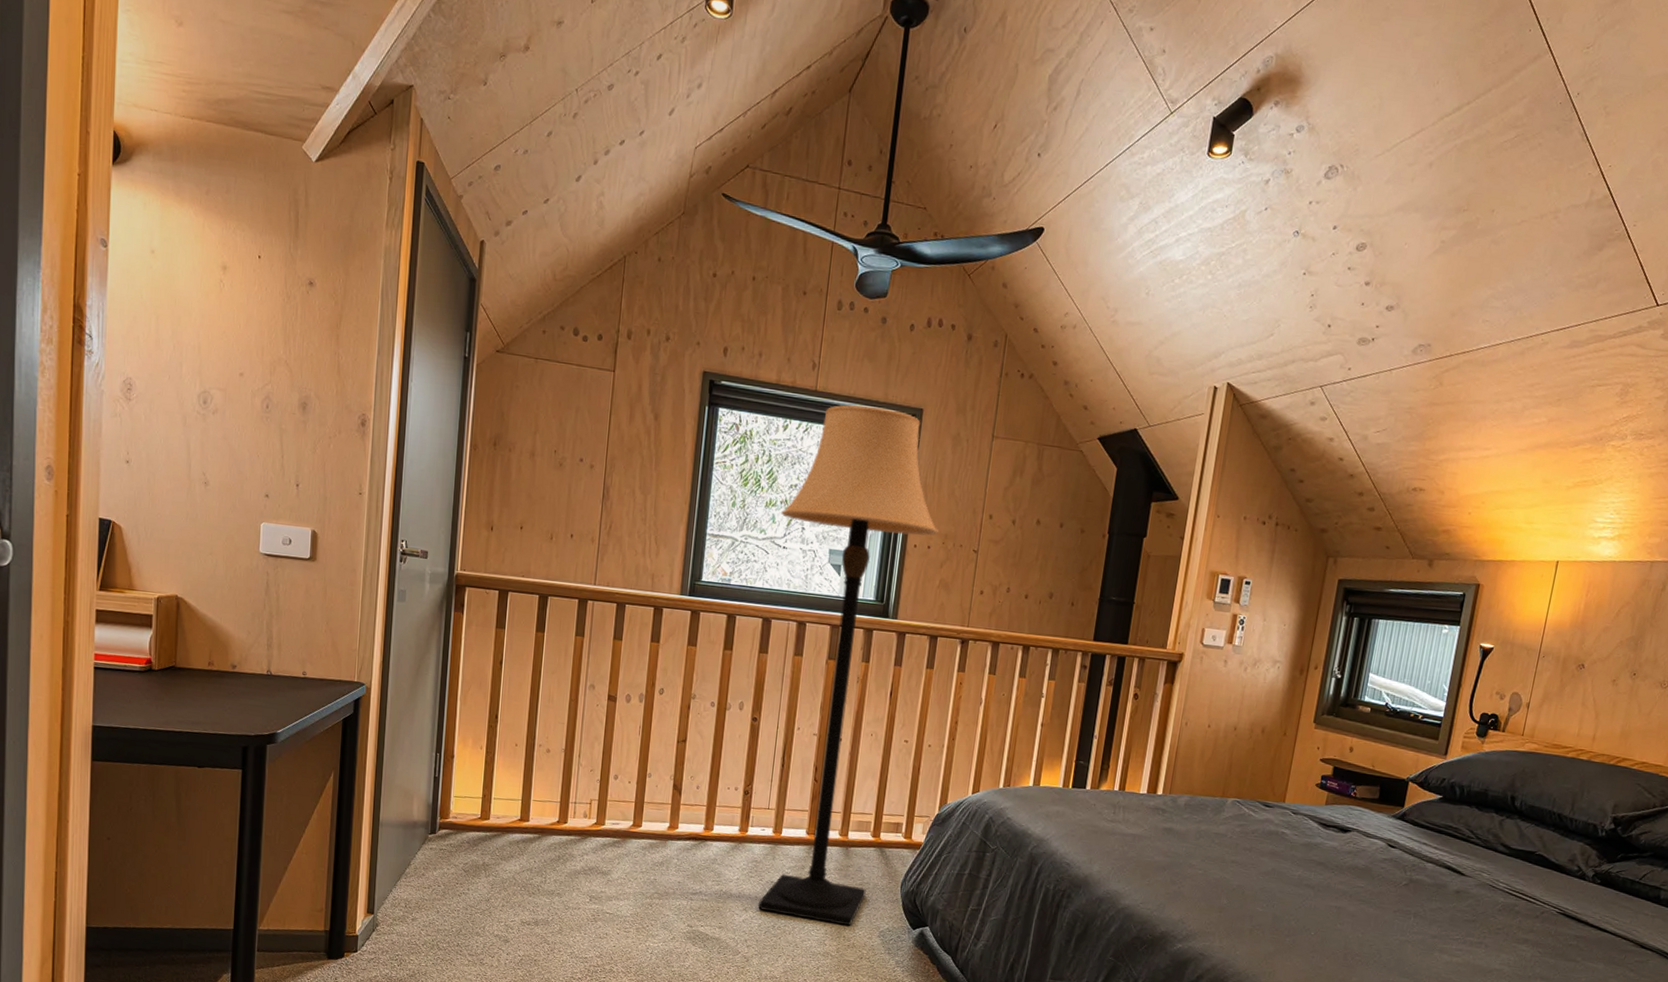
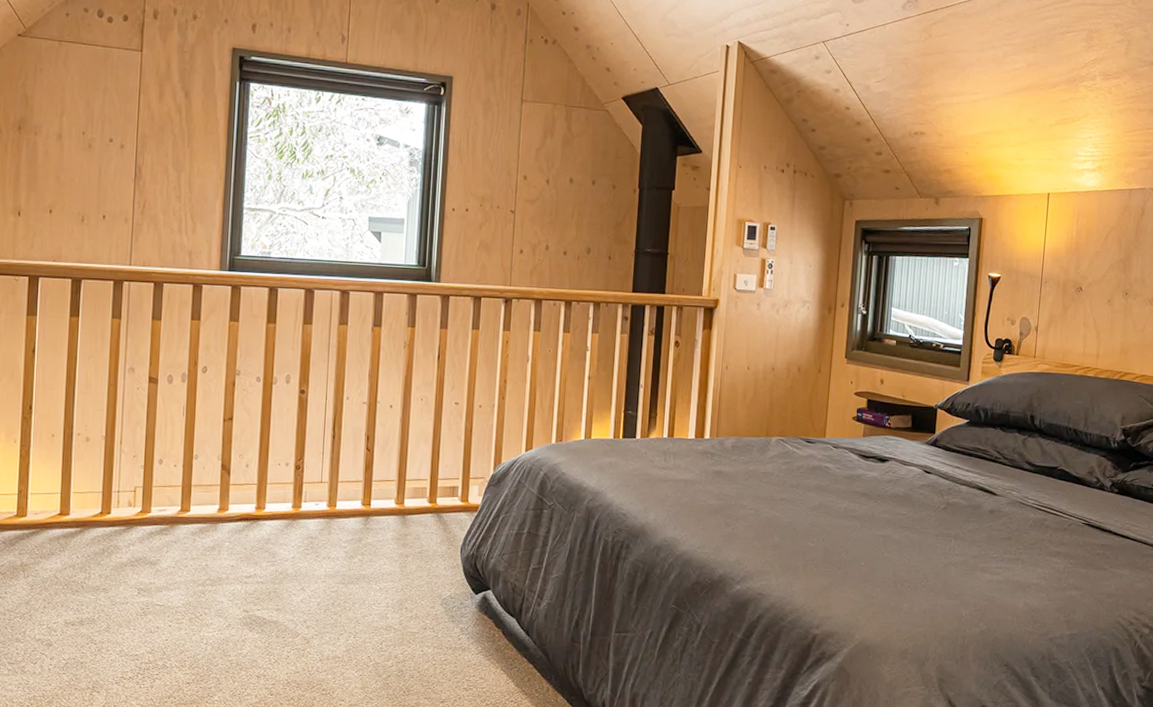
lamp: present [758,405,940,926] -> none [316,75,476,597]

